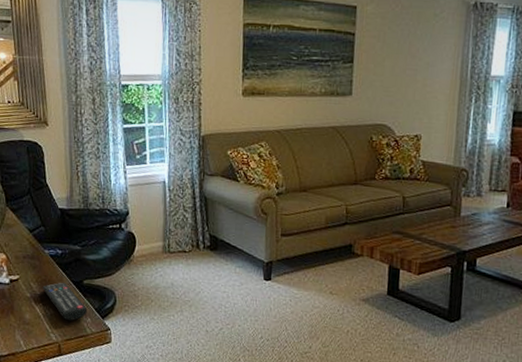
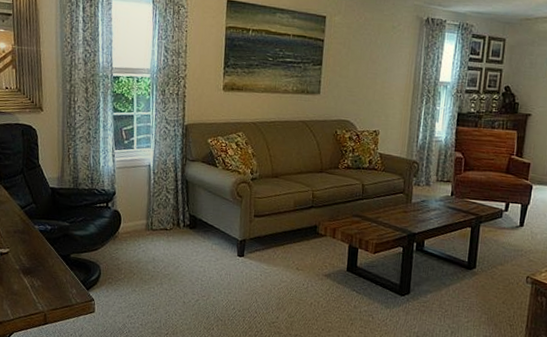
remote control: present [42,282,88,321] -> none [31,255,74,292]

